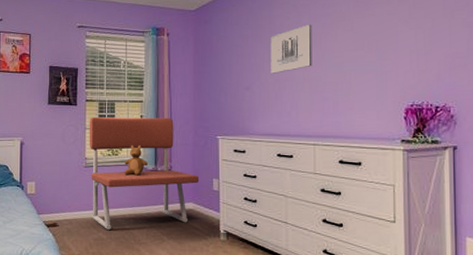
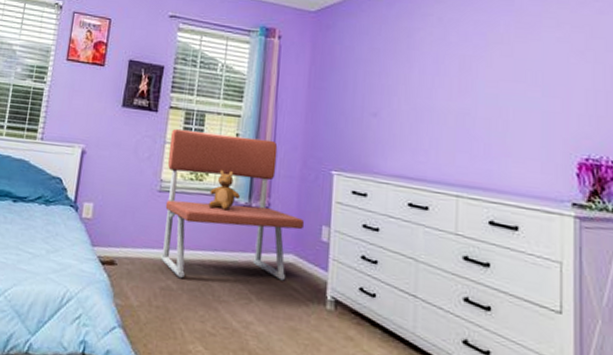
wall art: present [270,24,312,74] -> none [405,43,461,100]

